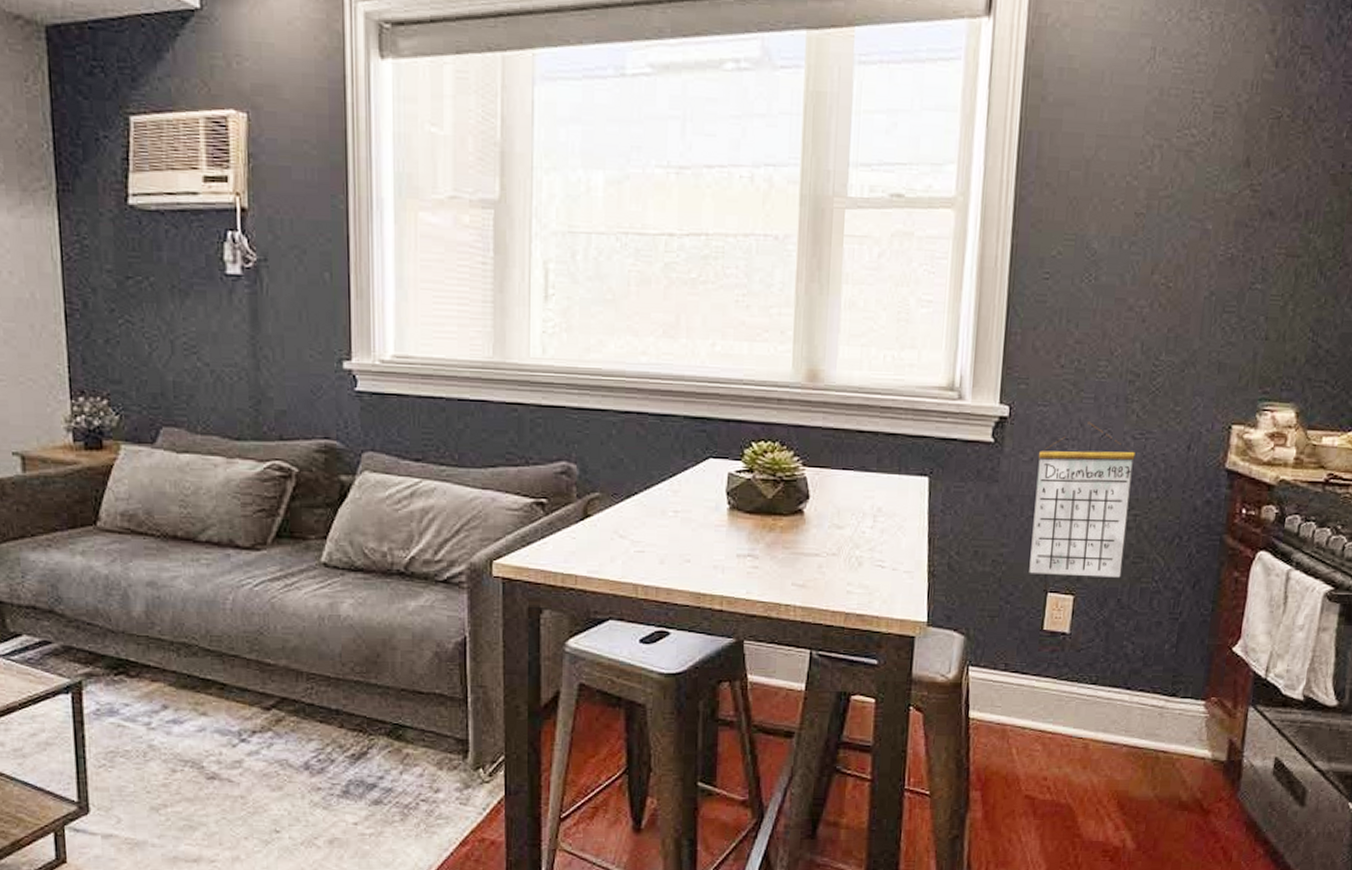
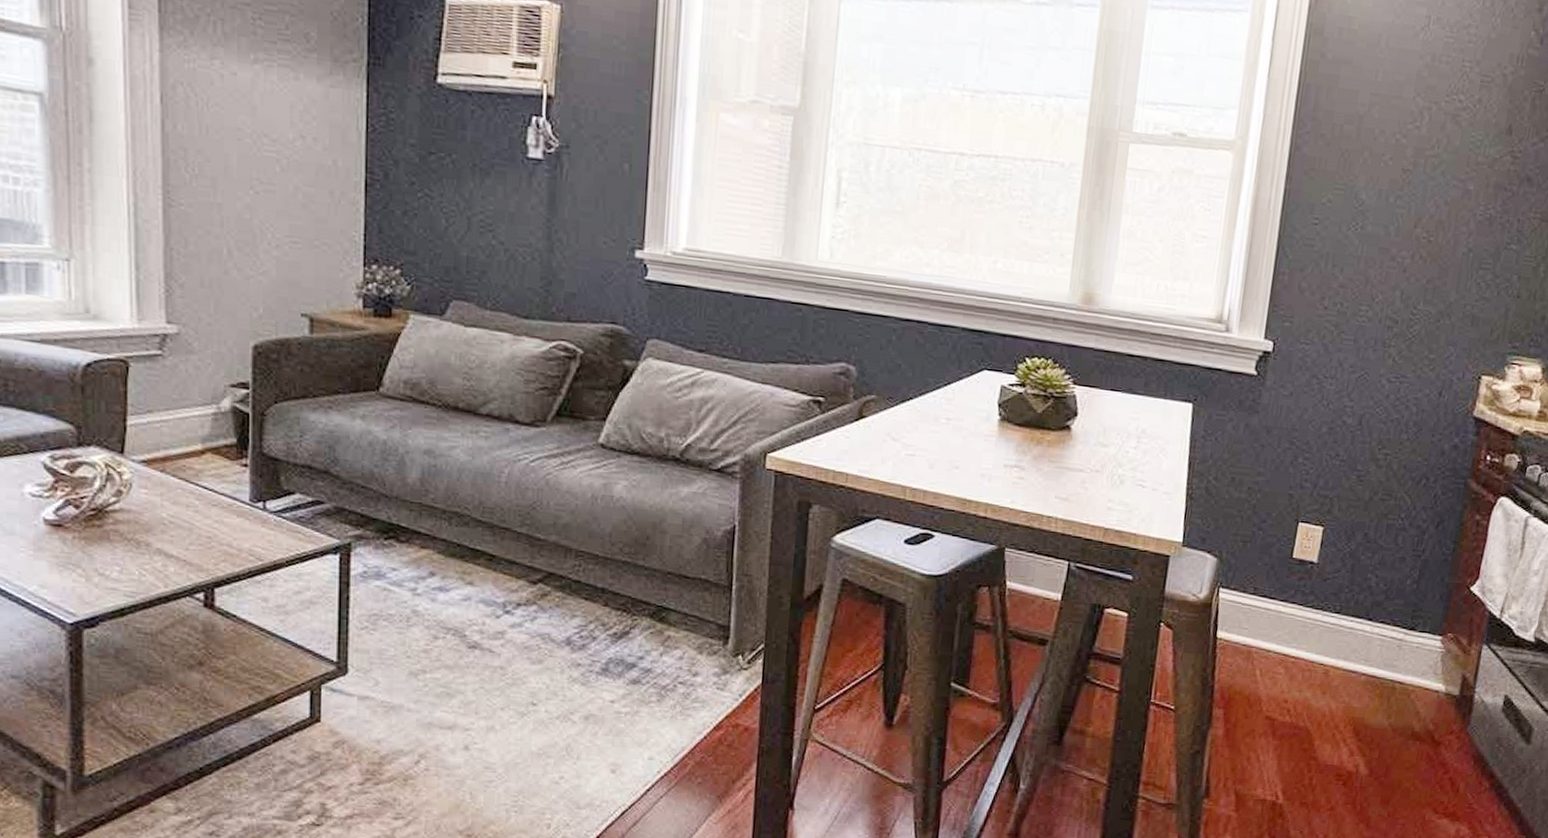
calendar: present [1029,422,1135,578] -> none [1282,362,1390,513]

